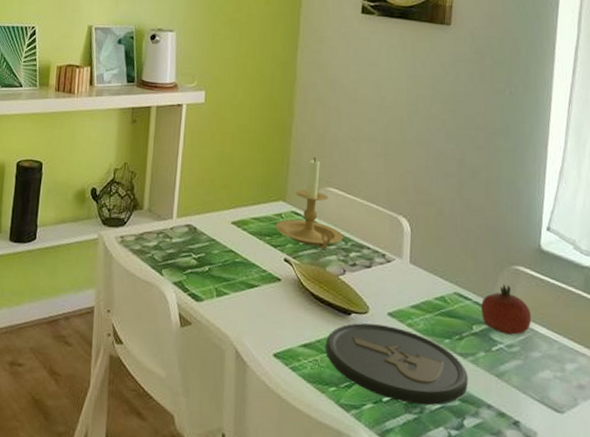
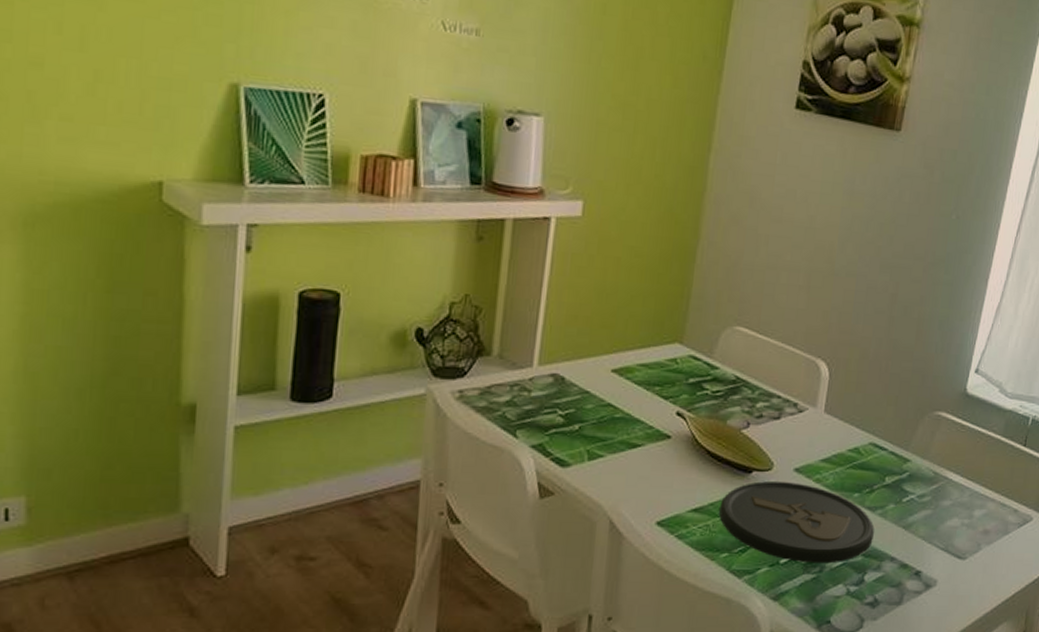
candle holder: present [275,158,343,250] -> none [667,290,750,400]
fruit: present [481,284,532,335] -> none [896,432,948,485]

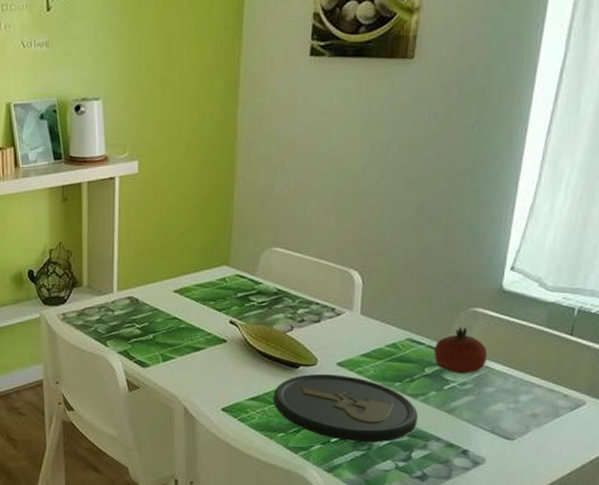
fruit: none [896,432,948,485] -> present [434,327,488,374]

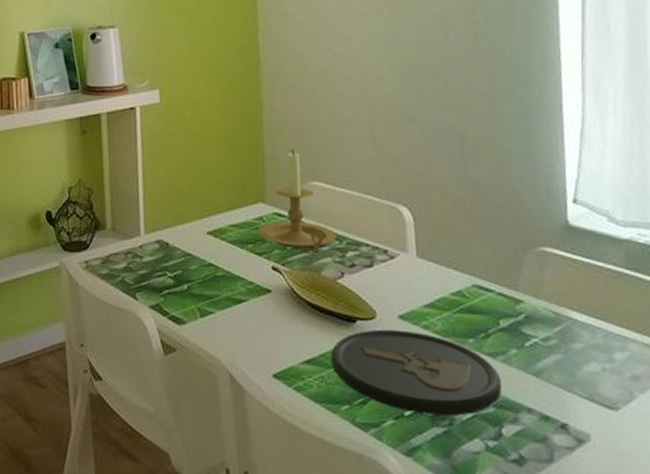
candle holder: none [219,219,290,309] -> present [257,150,336,252]
fruit: present [434,327,488,374] -> none [506,270,568,326]

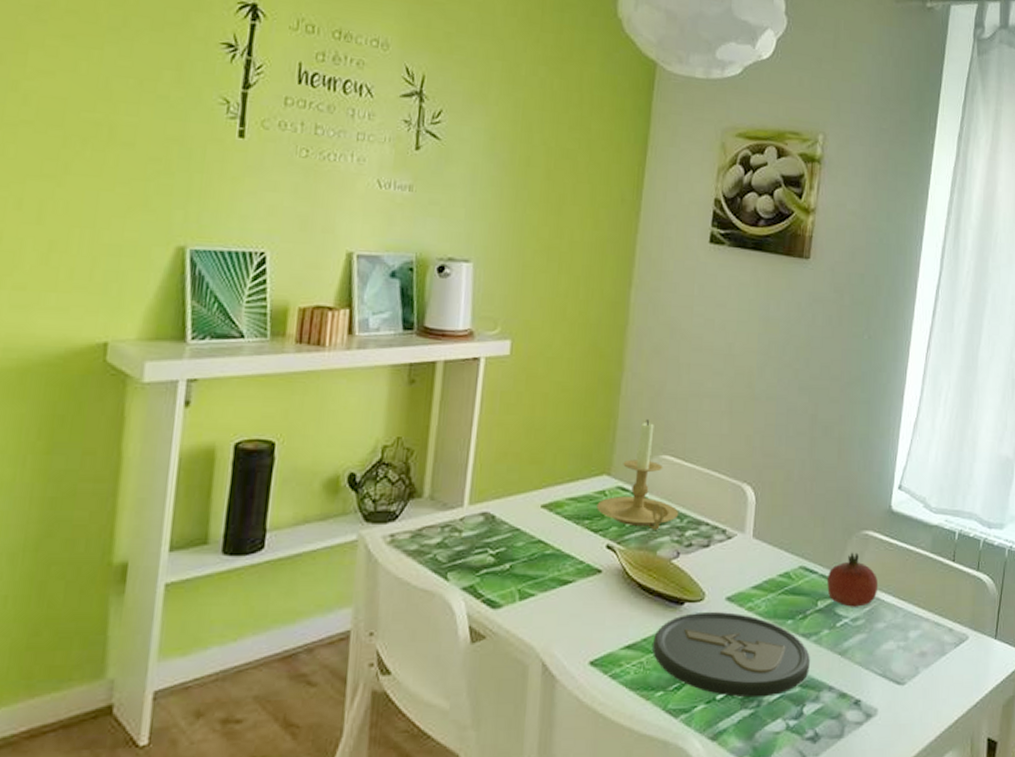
fruit: none [506,270,568,326] -> present [827,552,879,607]

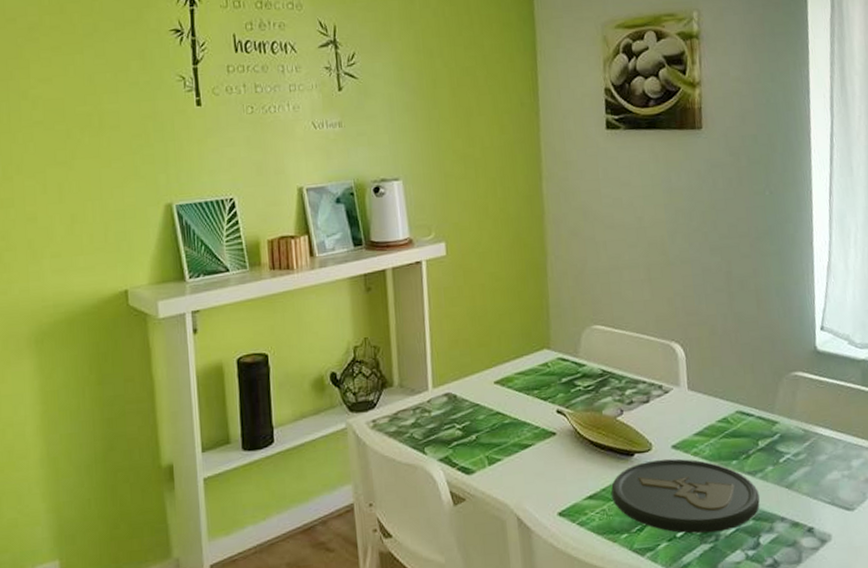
candle holder: present [596,420,678,530] -> none [542,296,616,393]
fruit: present [827,552,879,607] -> none [764,393,815,444]

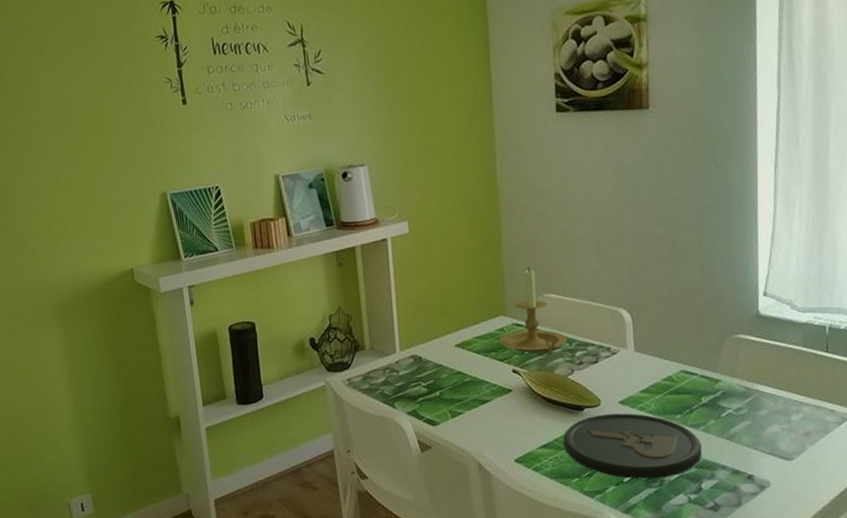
candle holder: none [542,296,616,393] -> present [499,267,567,354]

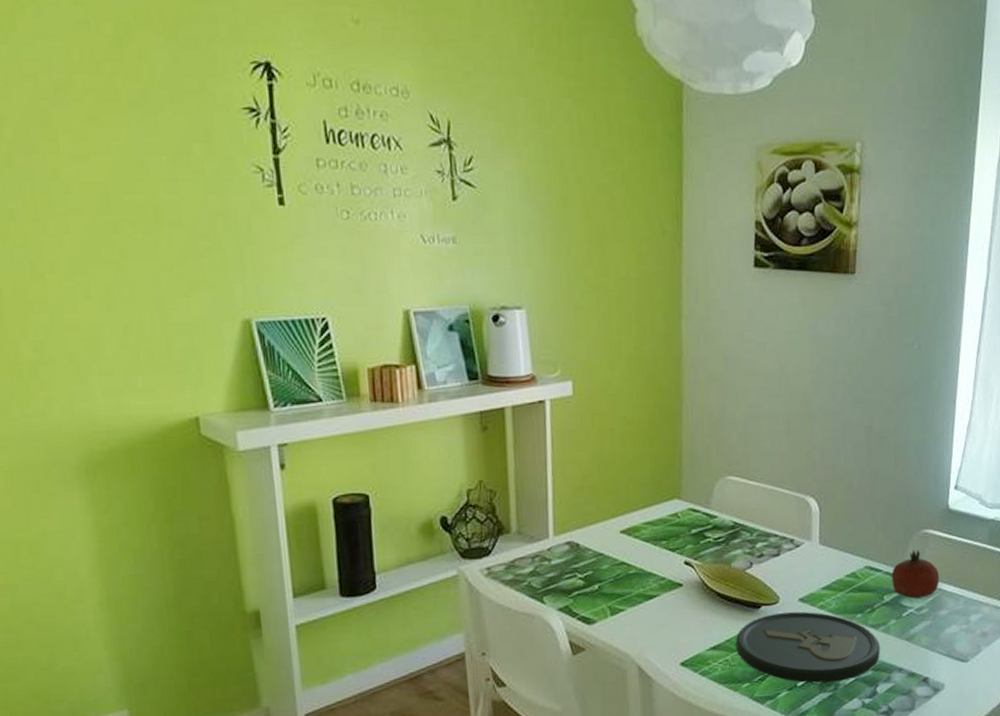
candle holder: present [499,267,567,354] -> none [671,445,748,545]
fruit: none [707,354,757,400] -> present [892,550,940,599]

